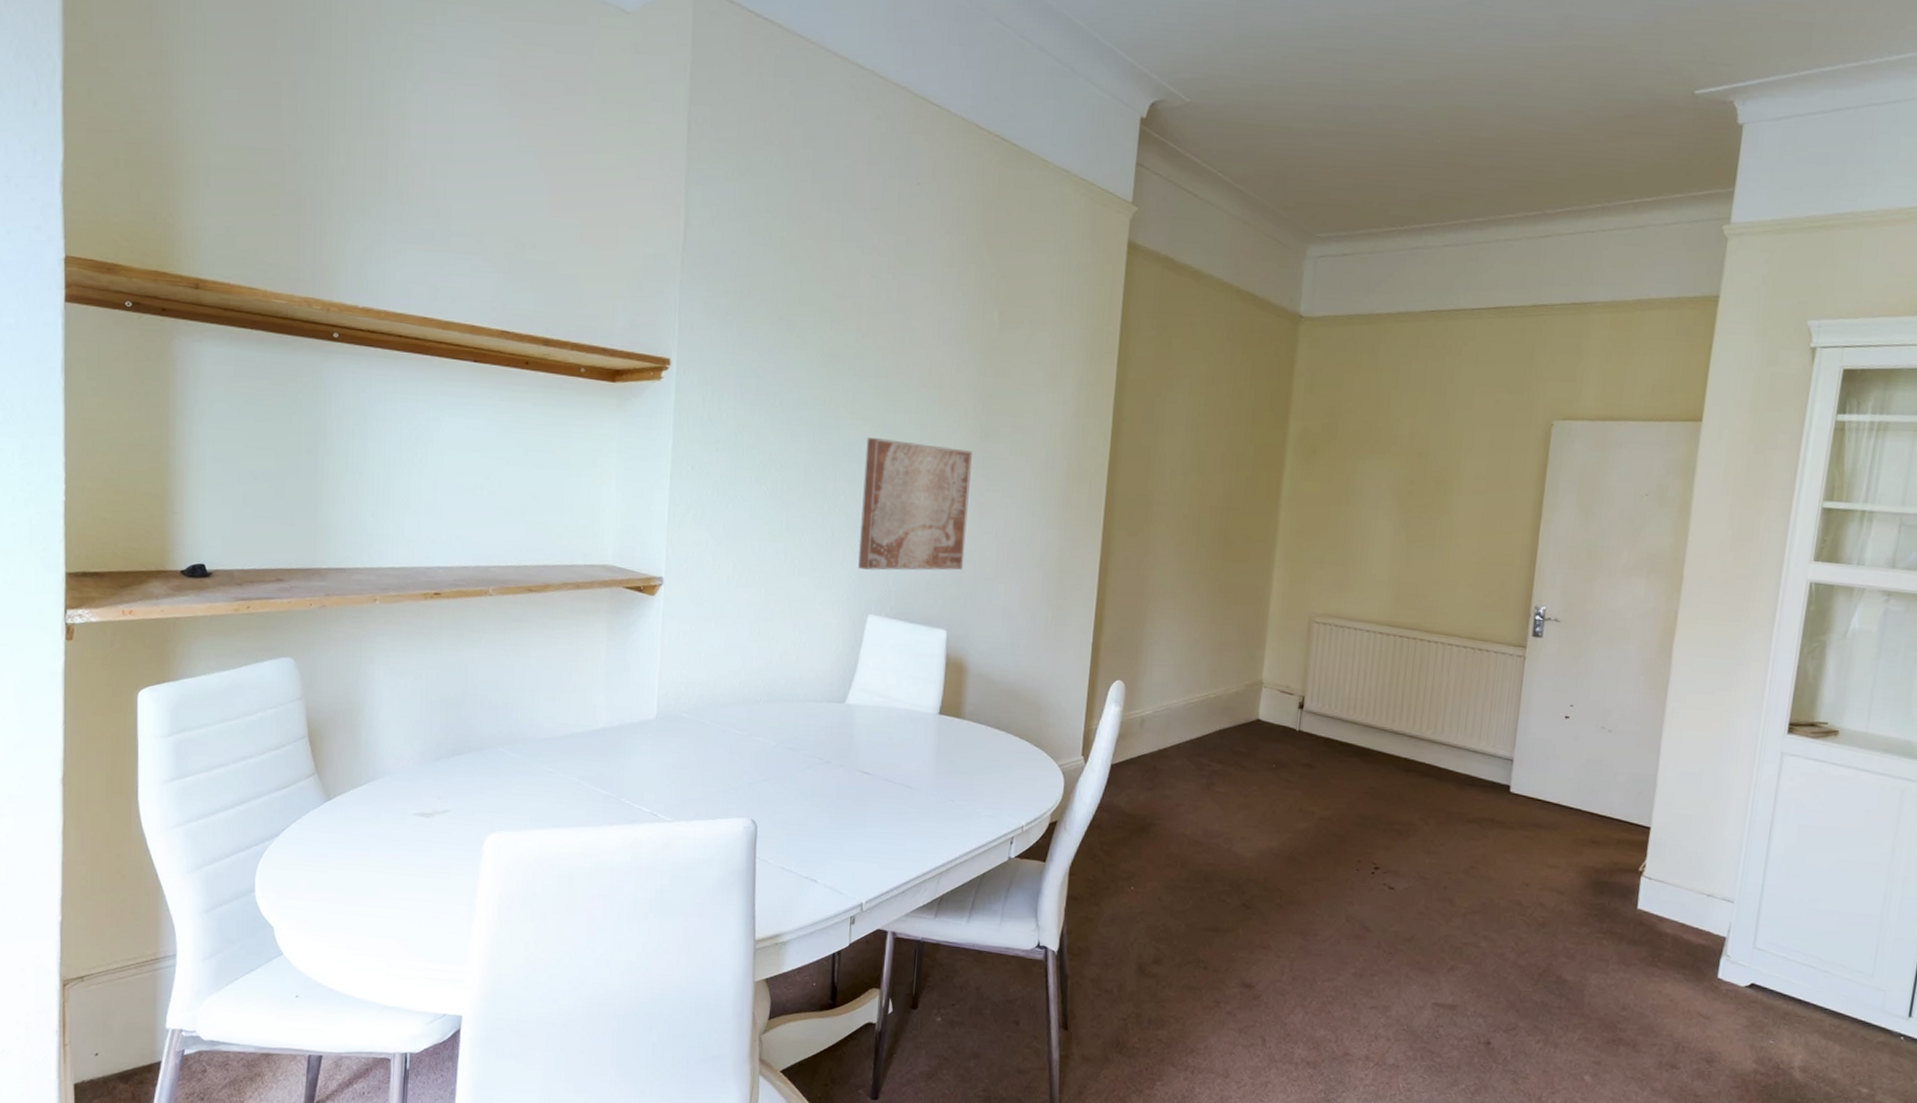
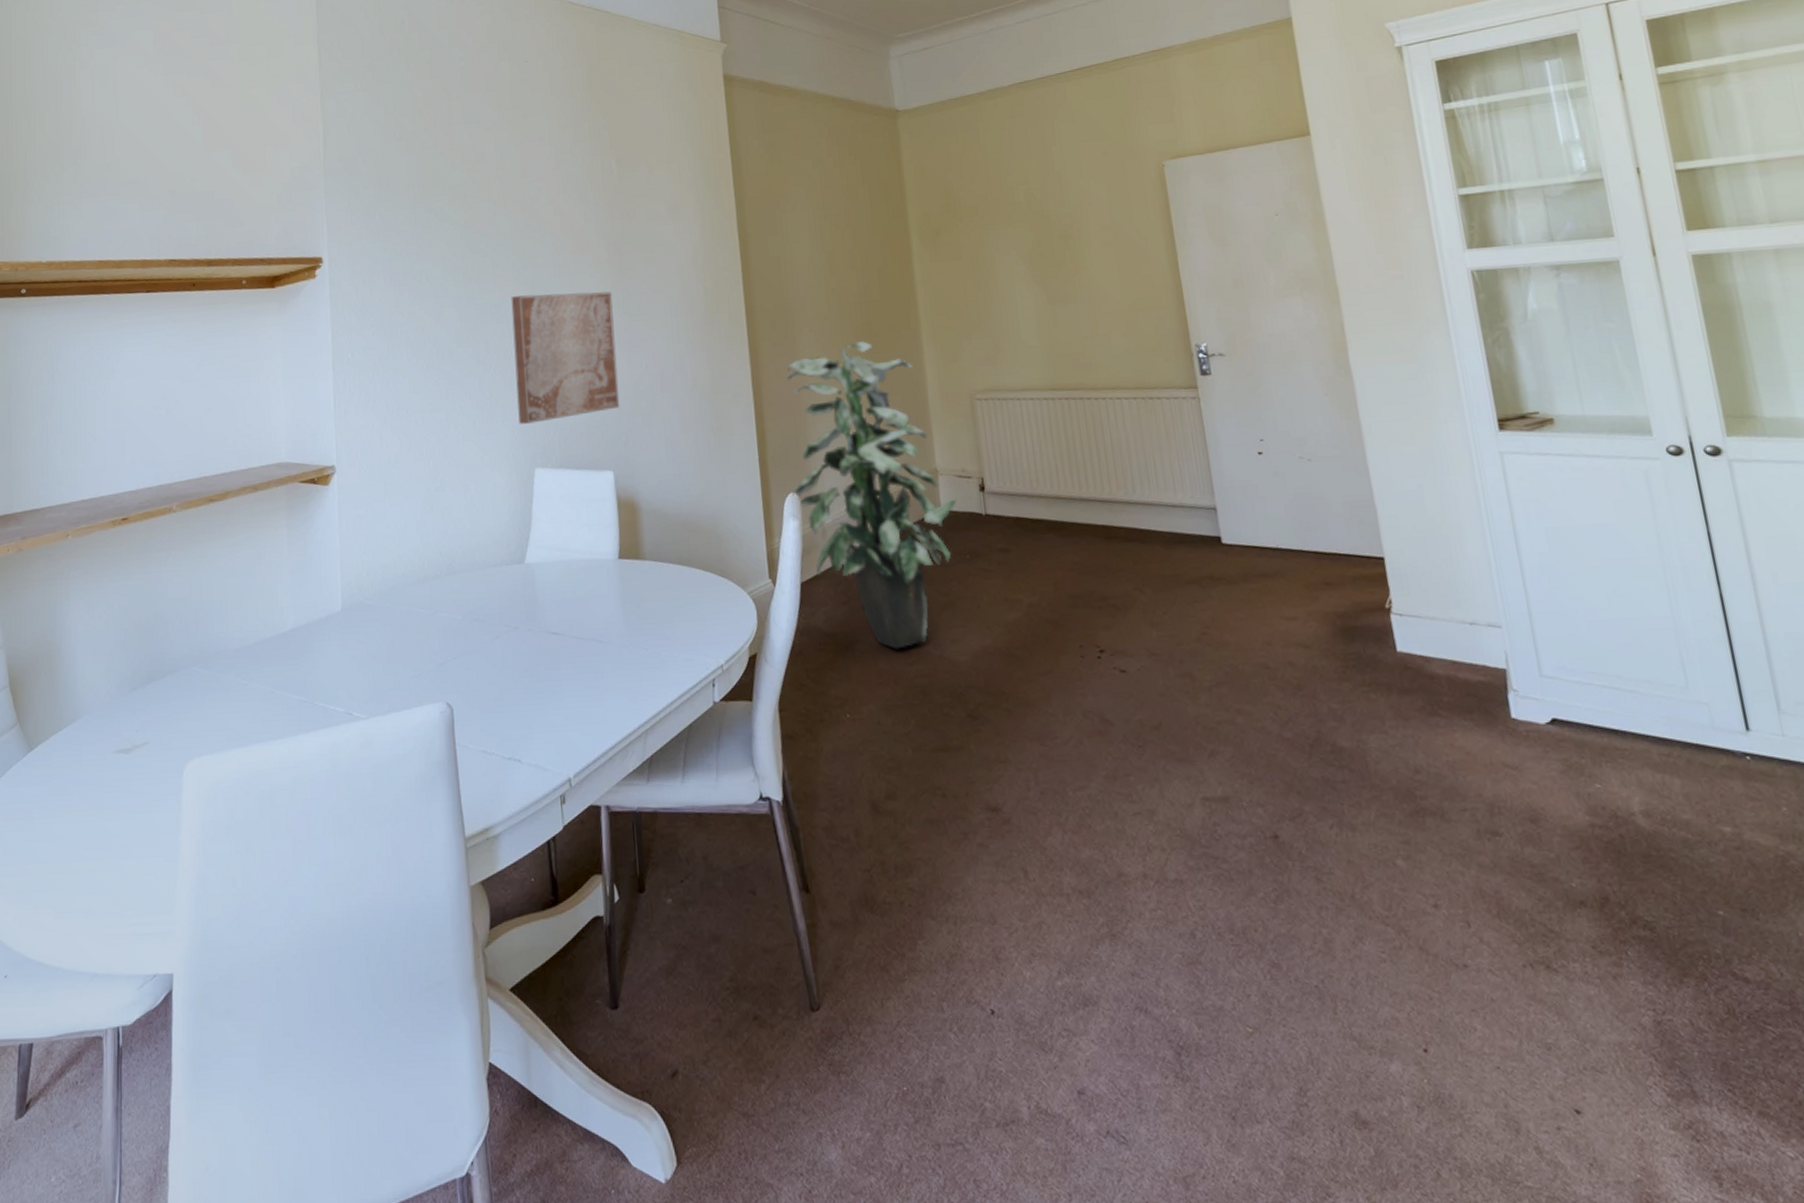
indoor plant: none [1119,546,1275,838] -> present [787,341,957,649]

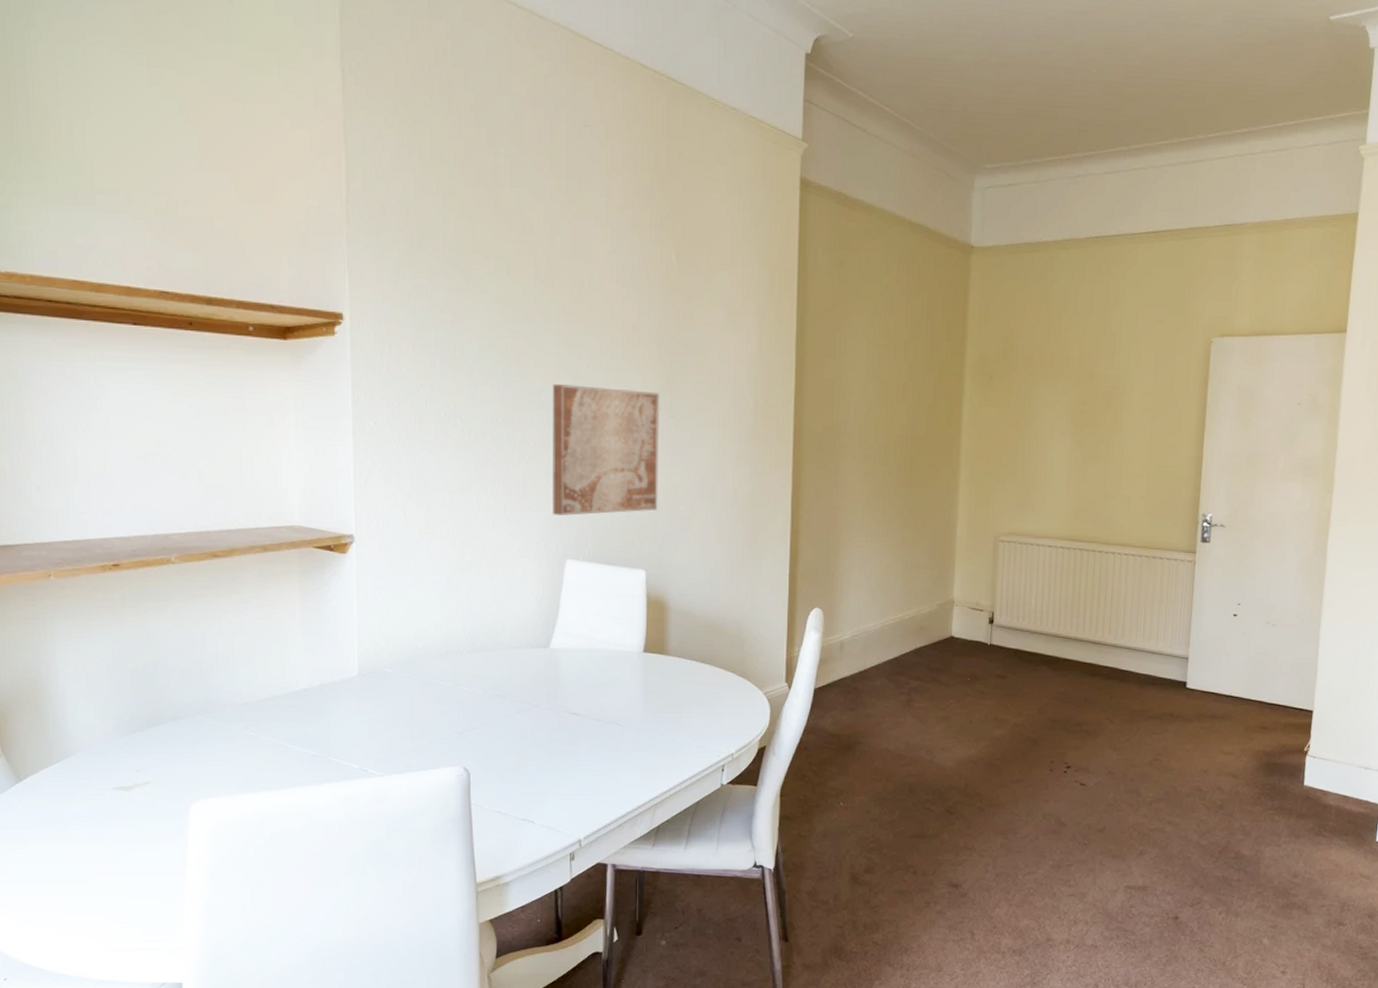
indoor plant: present [787,341,957,649] -> none [817,474,967,752]

